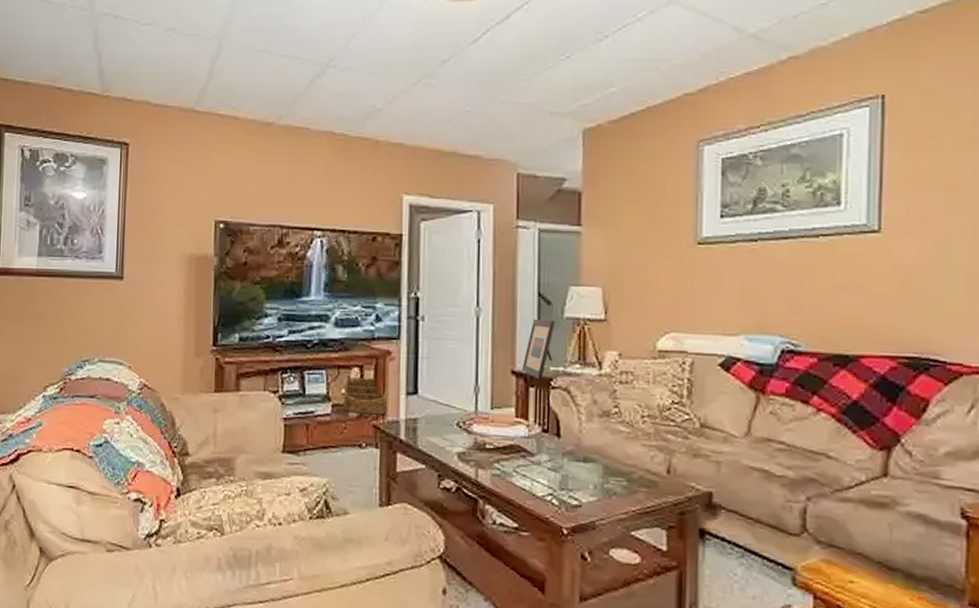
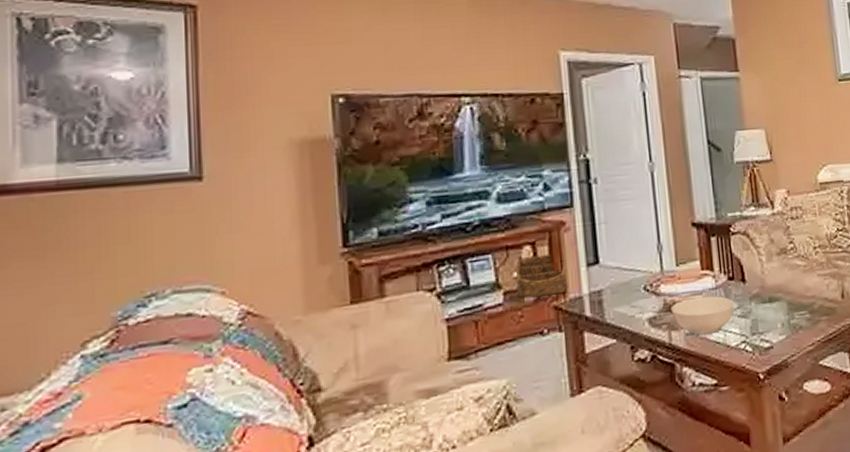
bowl: none [481,442,545,480] -> present [671,296,734,335]
picture frame: present [521,318,556,380] -> none [701,166,730,228]

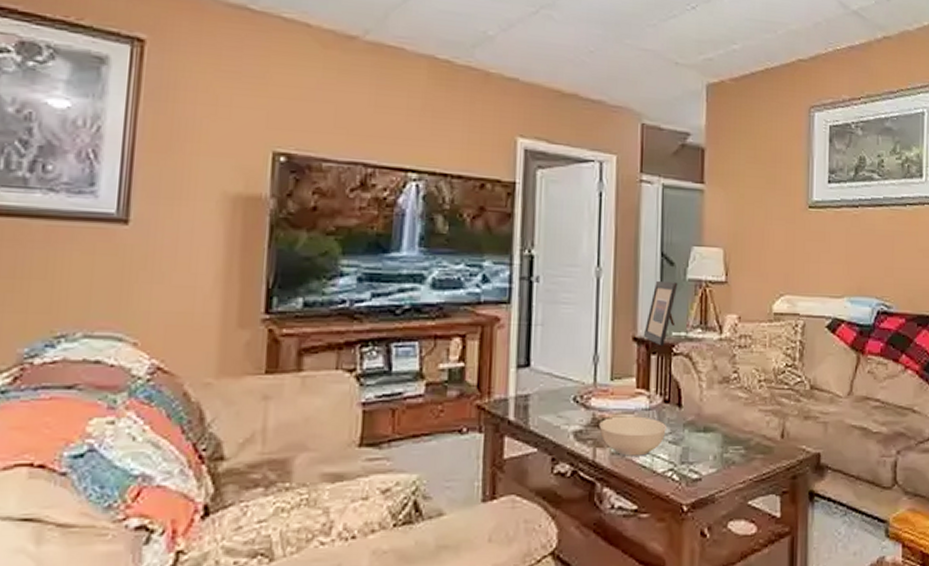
basket: present [516,253,568,298] -> none [440,350,496,393]
picture frame: none [701,166,730,228] -> present [643,280,678,346]

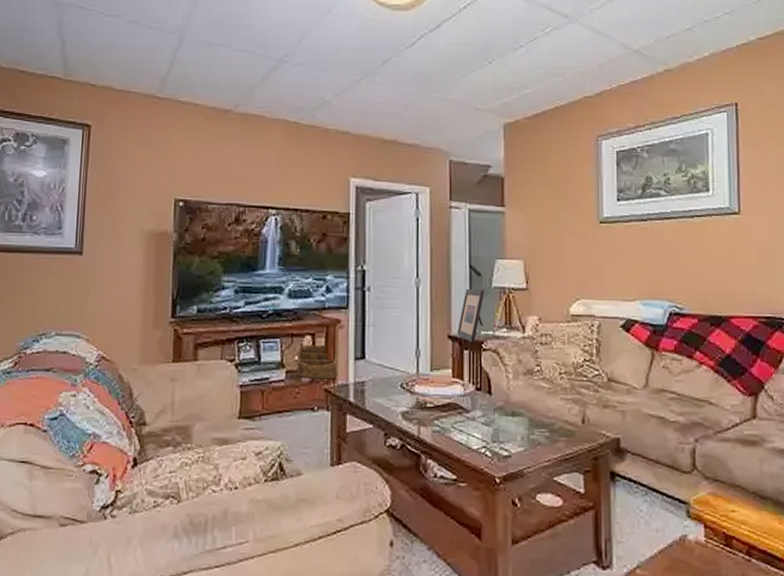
basket: none [440,350,496,393] -> present [296,345,338,380]
bowl: present [599,416,666,456] -> none [422,401,479,434]

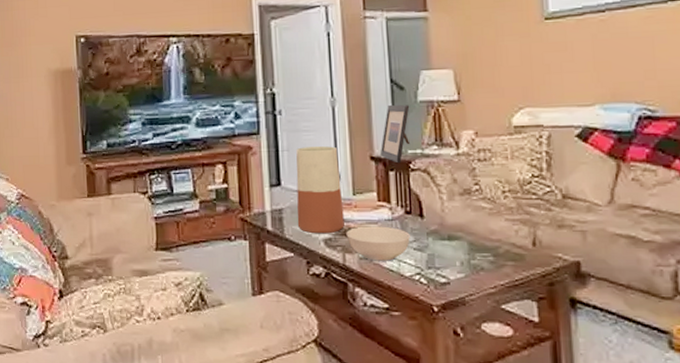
basket: present [296,345,338,380] -> none [209,173,253,208]
vase: none [378,323,421,407] -> present [296,146,344,234]
bowl: none [422,401,479,434] -> present [346,226,410,261]

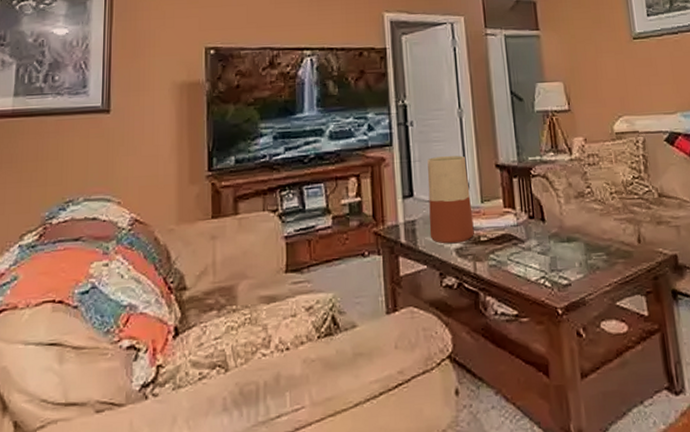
bowl: present [346,226,410,261] -> none [476,232,534,268]
picture frame: present [380,104,411,164] -> none [504,114,530,170]

